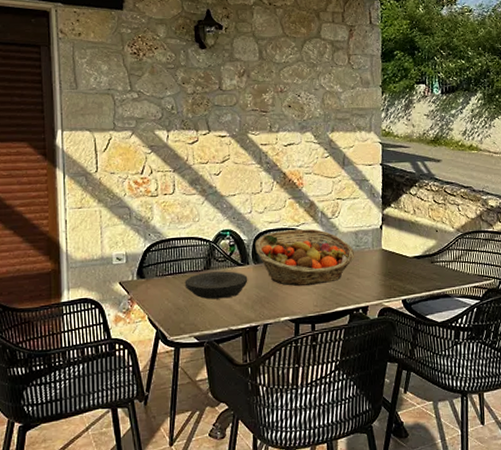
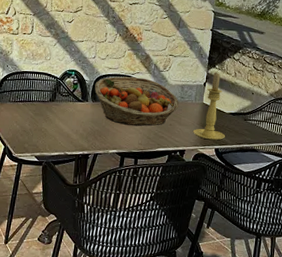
plate: present [184,271,248,300] -> none [32,103,86,128]
candle holder: none [374,211,411,291] -> present [193,72,225,141]

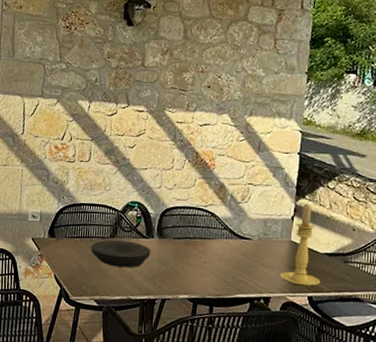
plate: none [32,103,86,128] -> present [90,240,151,268]
fruit basket: present [95,76,179,127] -> none [161,209,262,268]

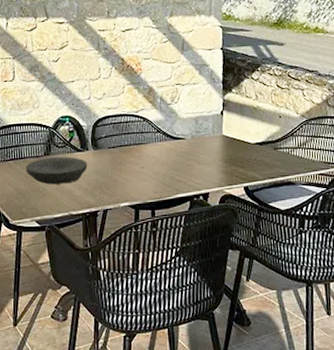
candle holder: present [280,203,320,287] -> none [215,97,254,178]

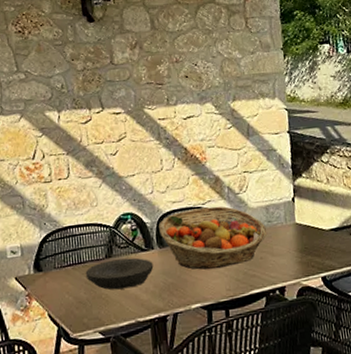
fruit basket: none [94,114,195,173] -> present [159,206,268,270]

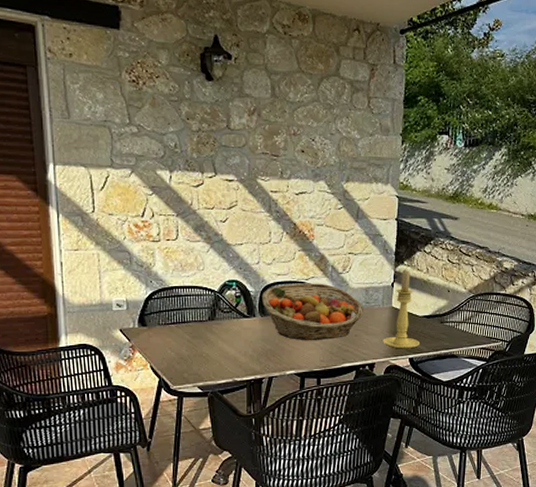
plate: present [85,257,154,290] -> none [188,322,254,350]
candle holder: none [290,181,331,268] -> present [383,269,419,349]

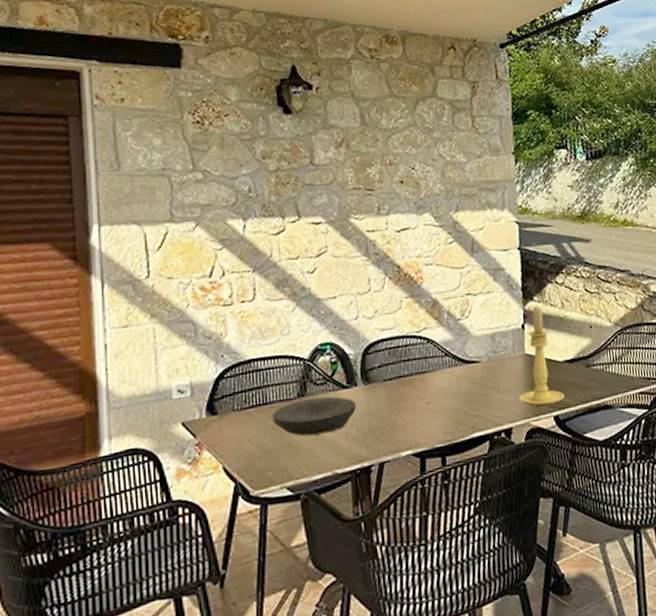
plate: none [188,322,254,350] -> present [272,396,357,436]
fruit basket: present [262,283,364,341] -> none [364,334,493,410]

